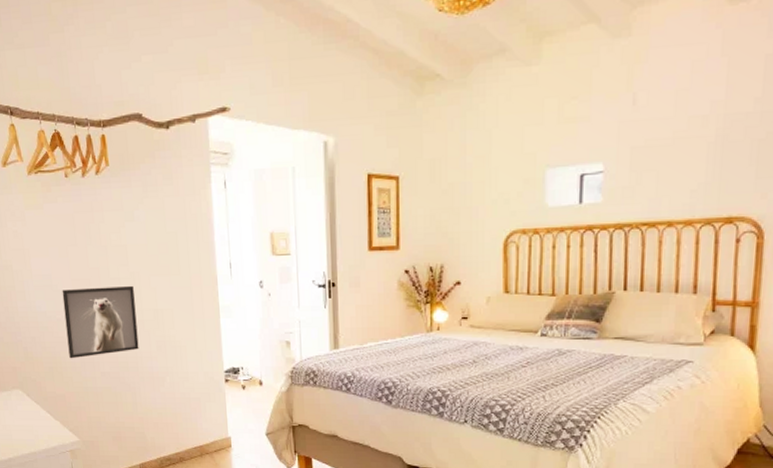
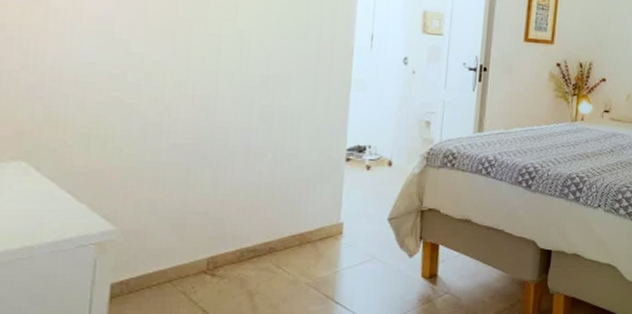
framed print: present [62,285,139,359] -> none [122,39,240,125]

